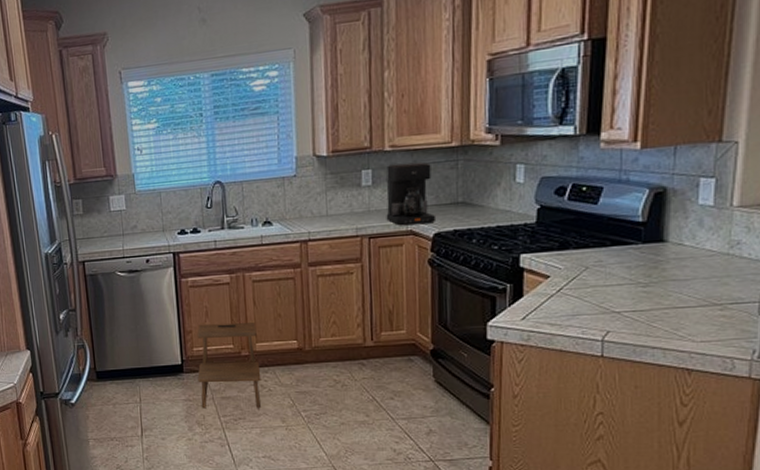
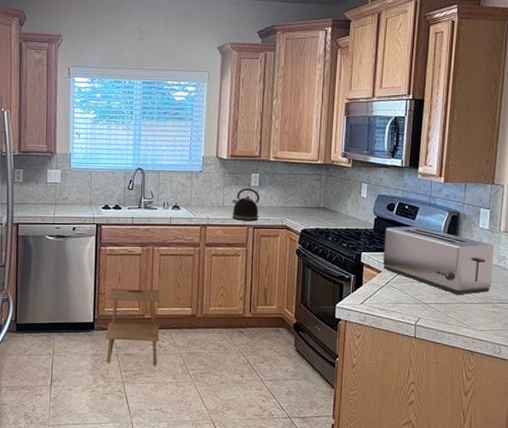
kettle: none [337,189,377,231] -> present [231,188,260,222]
coffee maker: present [386,161,435,225] -> none [267,172,303,221]
toaster: none [551,212,724,297] -> present [382,226,495,294]

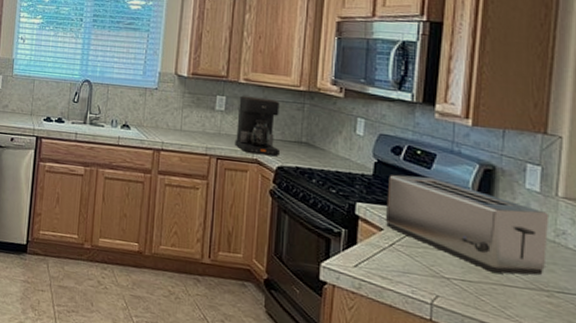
step stool: present [106,288,160,365] -> none [38,209,102,304]
kettle: present [231,188,260,222] -> none [190,111,226,151]
coffee maker: none [267,172,303,221] -> present [234,95,280,156]

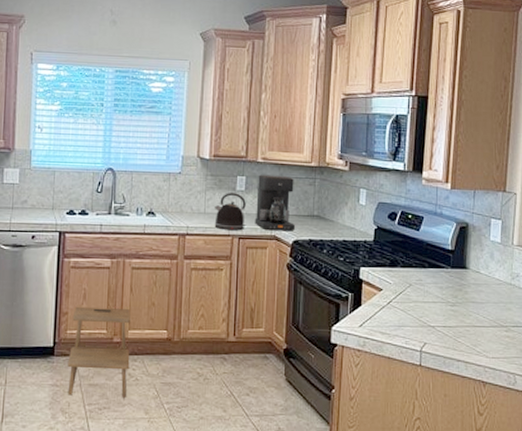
step stool: none [38,209,102,304] -> present [67,306,131,397]
kettle: none [190,111,226,151] -> present [213,193,247,231]
toaster: present [385,175,550,275] -> none [383,238,508,316]

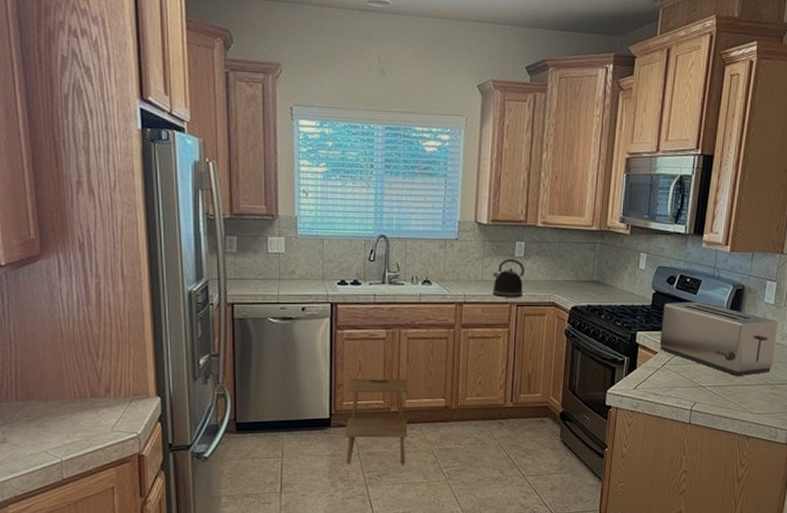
coffee maker: present [254,174,295,230] -> none [533,240,574,296]
toaster: none [383,238,508,316] -> present [659,301,779,376]

